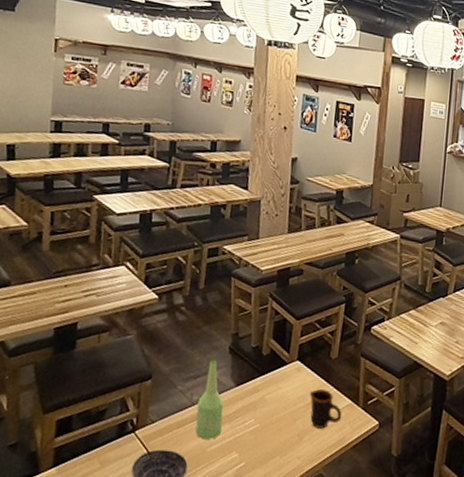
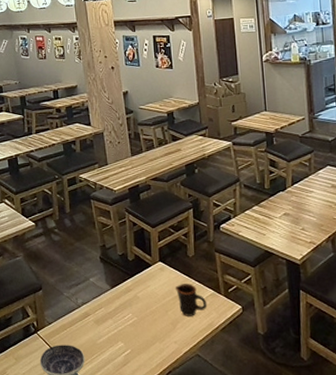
bottle: present [195,359,224,439] -> none [82,268,107,333]

